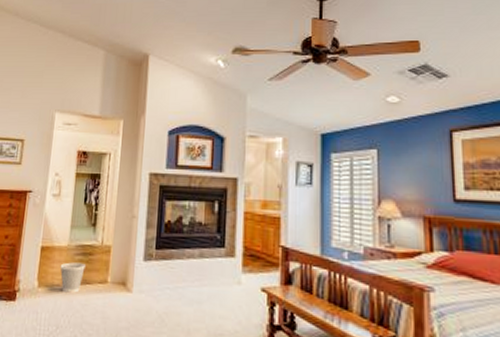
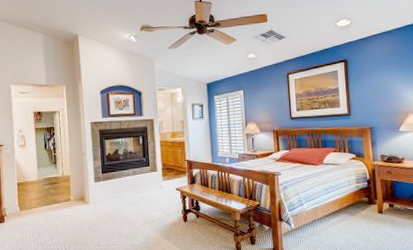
wastebasket: present [60,262,85,293] -> none [34,190,53,211]

